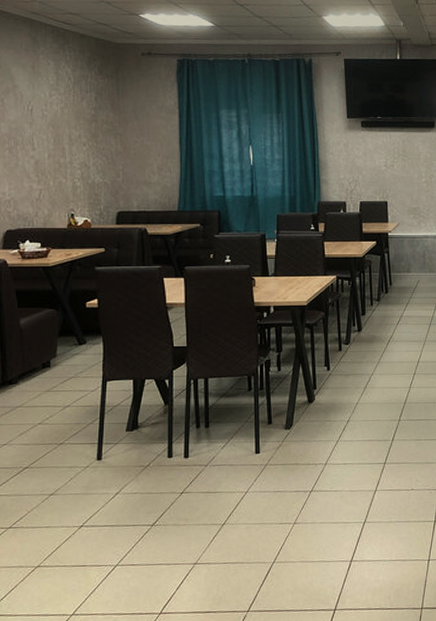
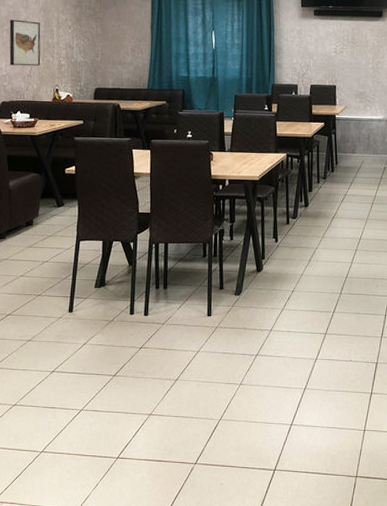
wall art: none [12,136,51,189] -> present [9,19,41,66]

